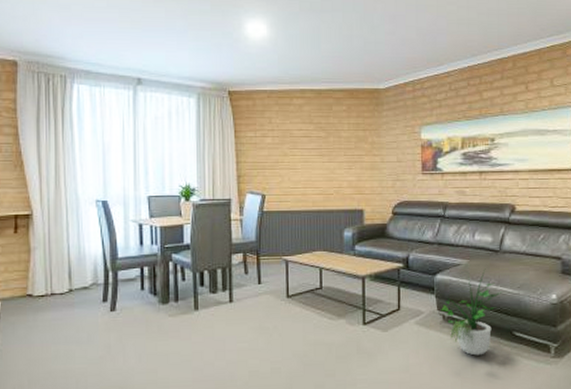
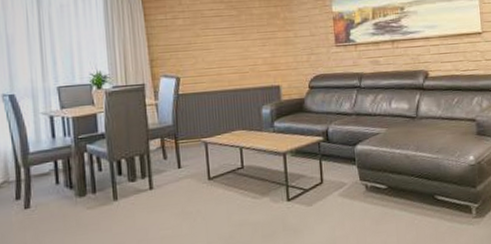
potted plant: present [441,268,501,356] -> none [363,135,421,223]

